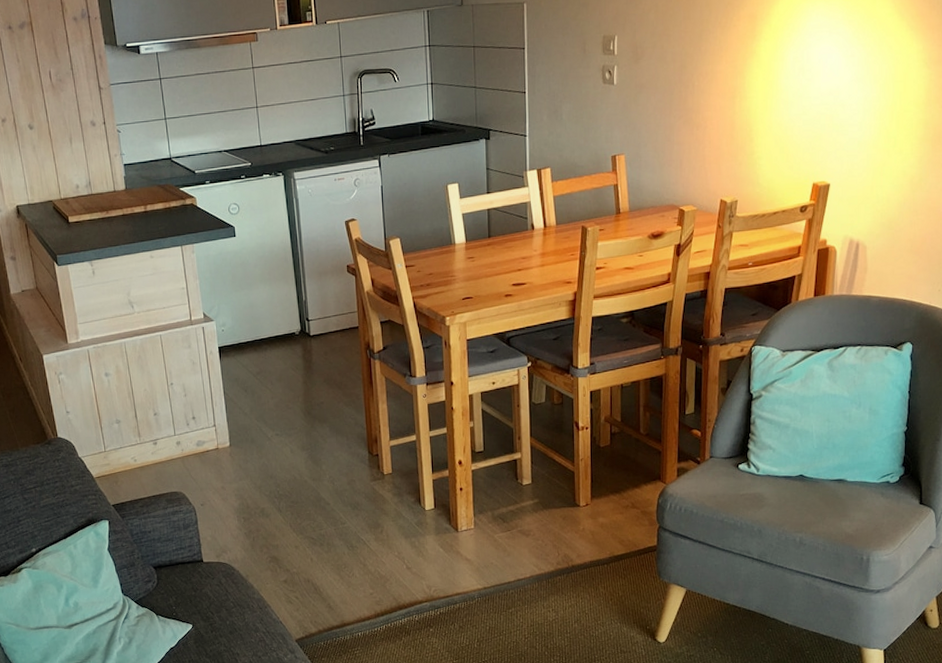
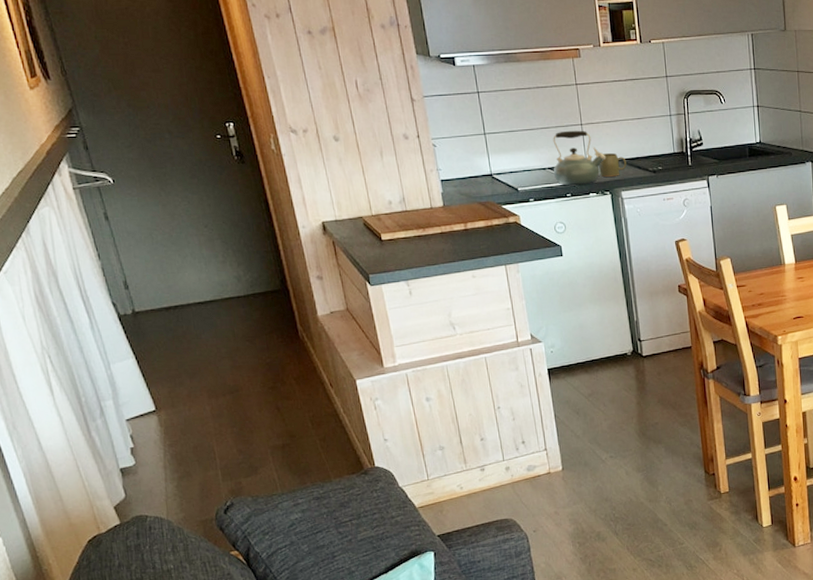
kettle: none [229,112,280,168] -> present [553,130,606,186]
mug: none [273,135,299,159] -> present [599,153,627,178]

